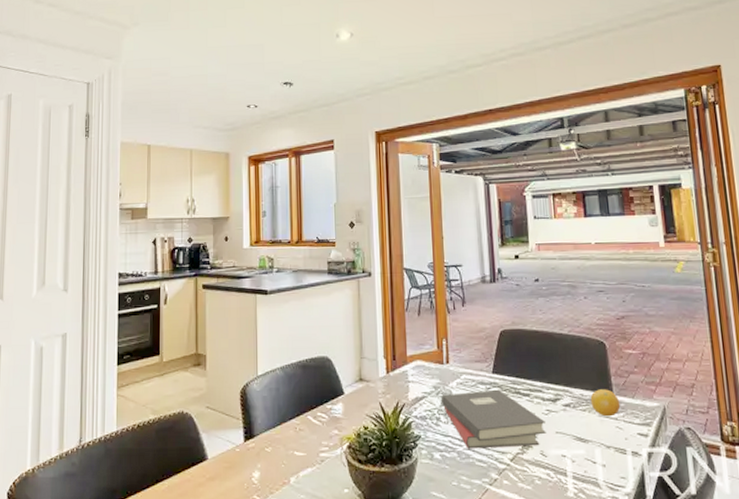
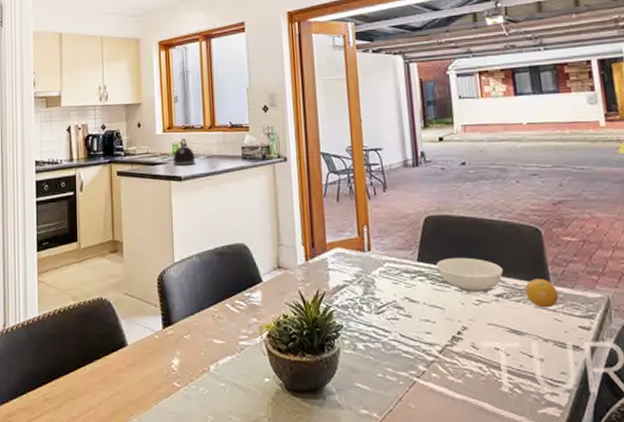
kettle: none [259,251,281,281] -> present [173,137,195,167]
hardback book: present [441,389,546,449] -> none [364,278,477,340]
bowl: none [510,369,572,403] -> present [436,257,504,293]

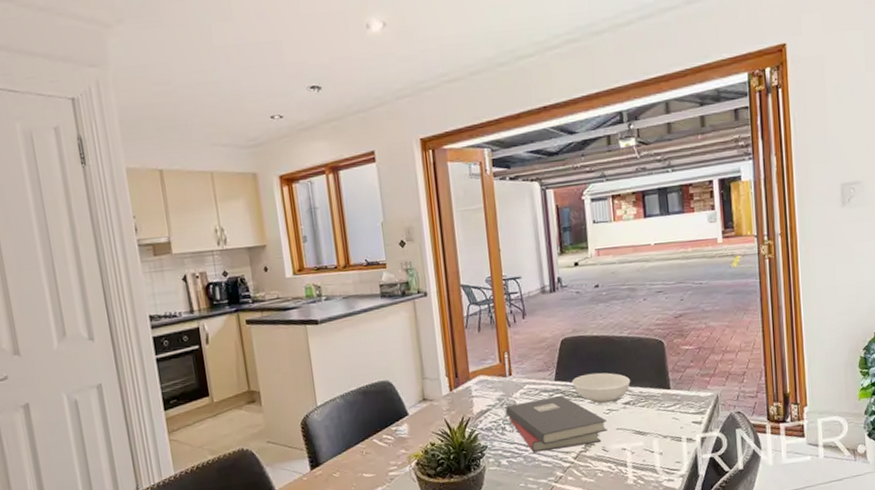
kettle: present [173,137,195,167] -> none [307,279,331,310]
hardback book: none [364,278,477,340] -> present [506,395,607,453]
fruit: present [525,279,559,308] -> none [649,384,677,410]

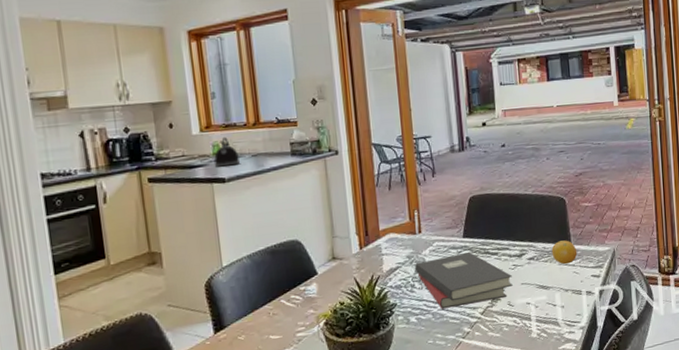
kettle: none [307,279,331,310] -> present [214,136,240,168]
bowl: present [572,372,631,404] -> none [479,229,535,260]
fruit: none [649,384,677,410] -> present [551,240,577,265]

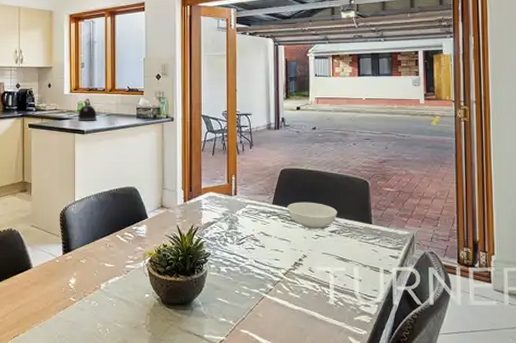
hardback book: present [415,251,513,309] -> none [229,217,314,265]
bowl: none [479,229,535,260] -> present [287,202,338,229]
fruit: present [551,240,577,265] -> none [353,219,377,242]

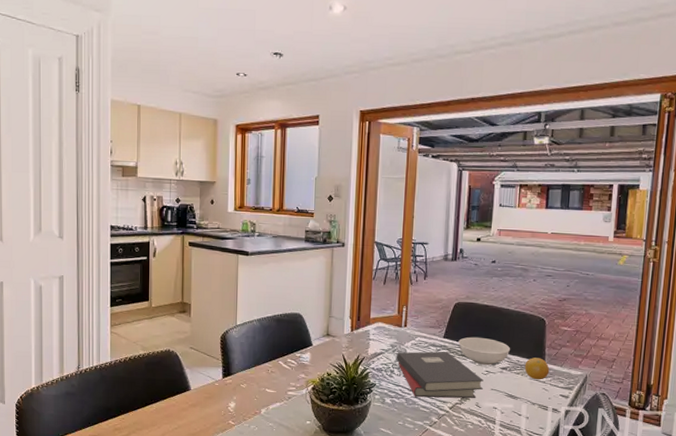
kettle: present [77,97,96,122] -> none [241,217,262,243]
hardback book: none [229,217,314,265] -> present [397,351,483,399]
fruit: none [353,219,377,242] -> present [524,357,550,380]

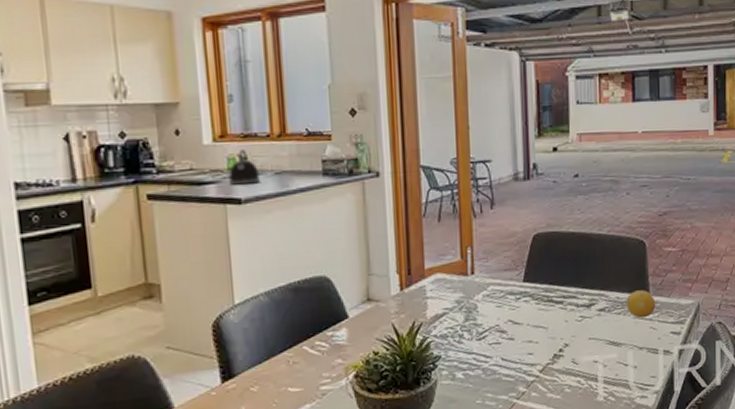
kettle: none [241,217,262,243] -> present [228,148,260,186]
hardback book: present [397,351,483,399] -> none [465,298,579,365]
bowl: present [458,336,511,365] -> none [542,274,608,310]

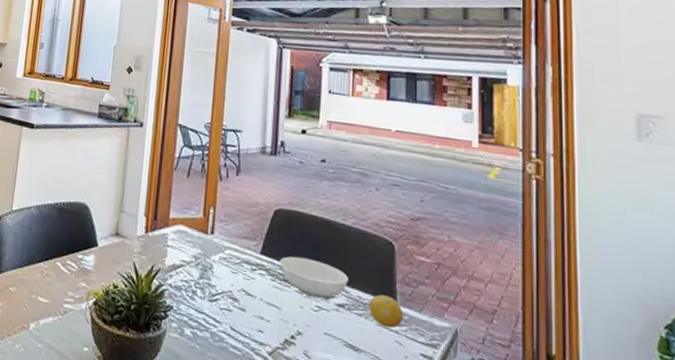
kettle: present [228,148,260,186] -> none [27,85,51,115]
bowl: none [542,274,608,310] -> present [279,256,349,299]

